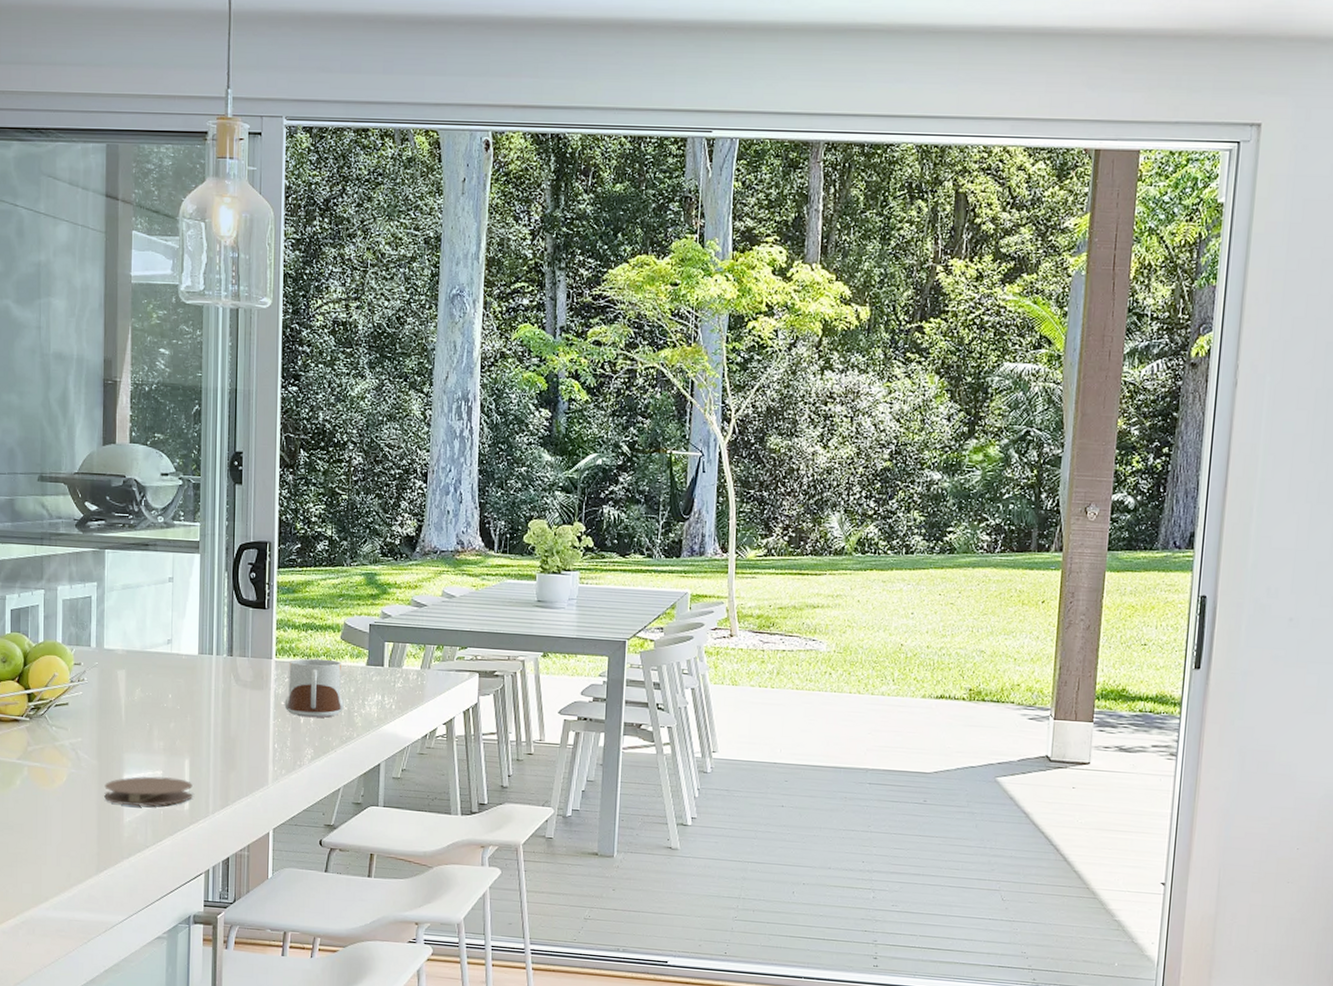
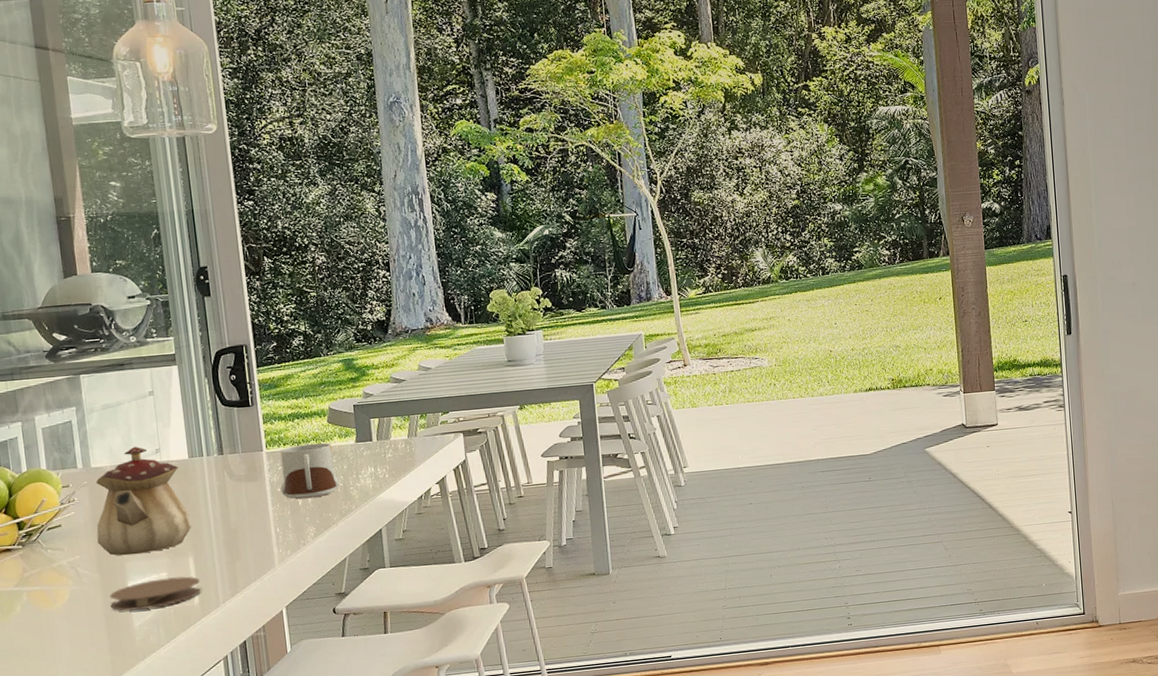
teapot: none [100,633,192,748] -> present [96,446,191,556]

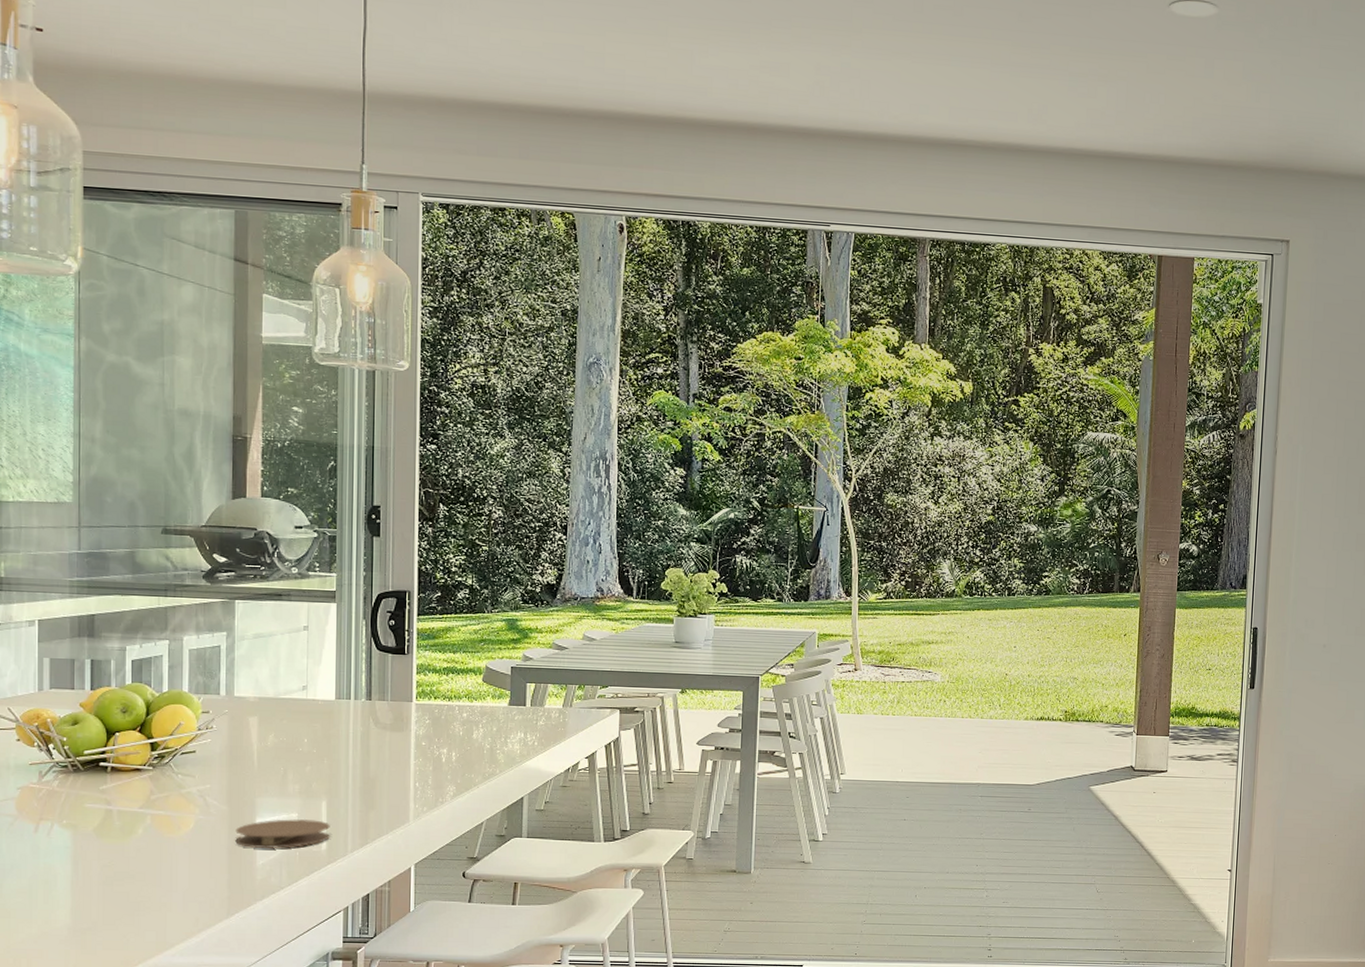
teapot: present [96,446,191,556] -> none [231,680,329,791]
mug: present [280,443,339,500] -> none [425,700,486,757]

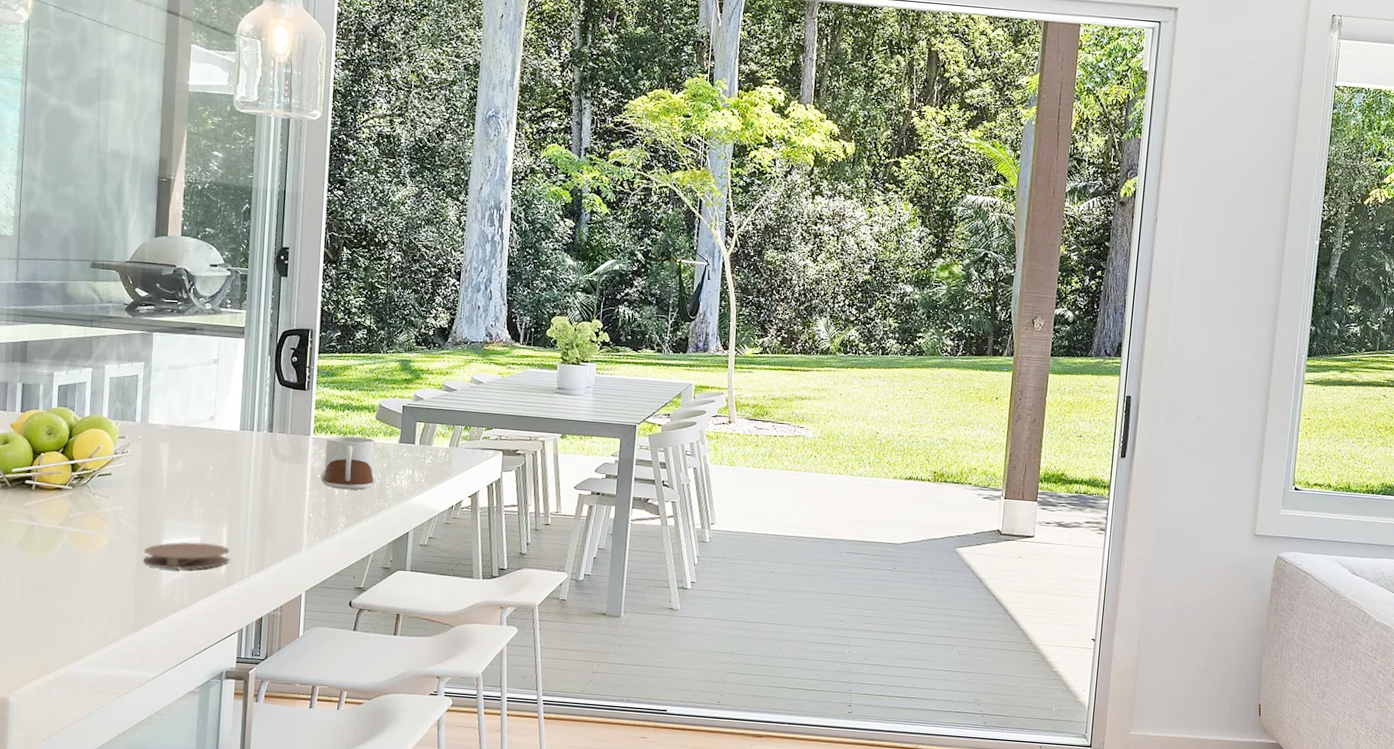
mug: none [425,700,486,757] -> present [320,436,377,490]

